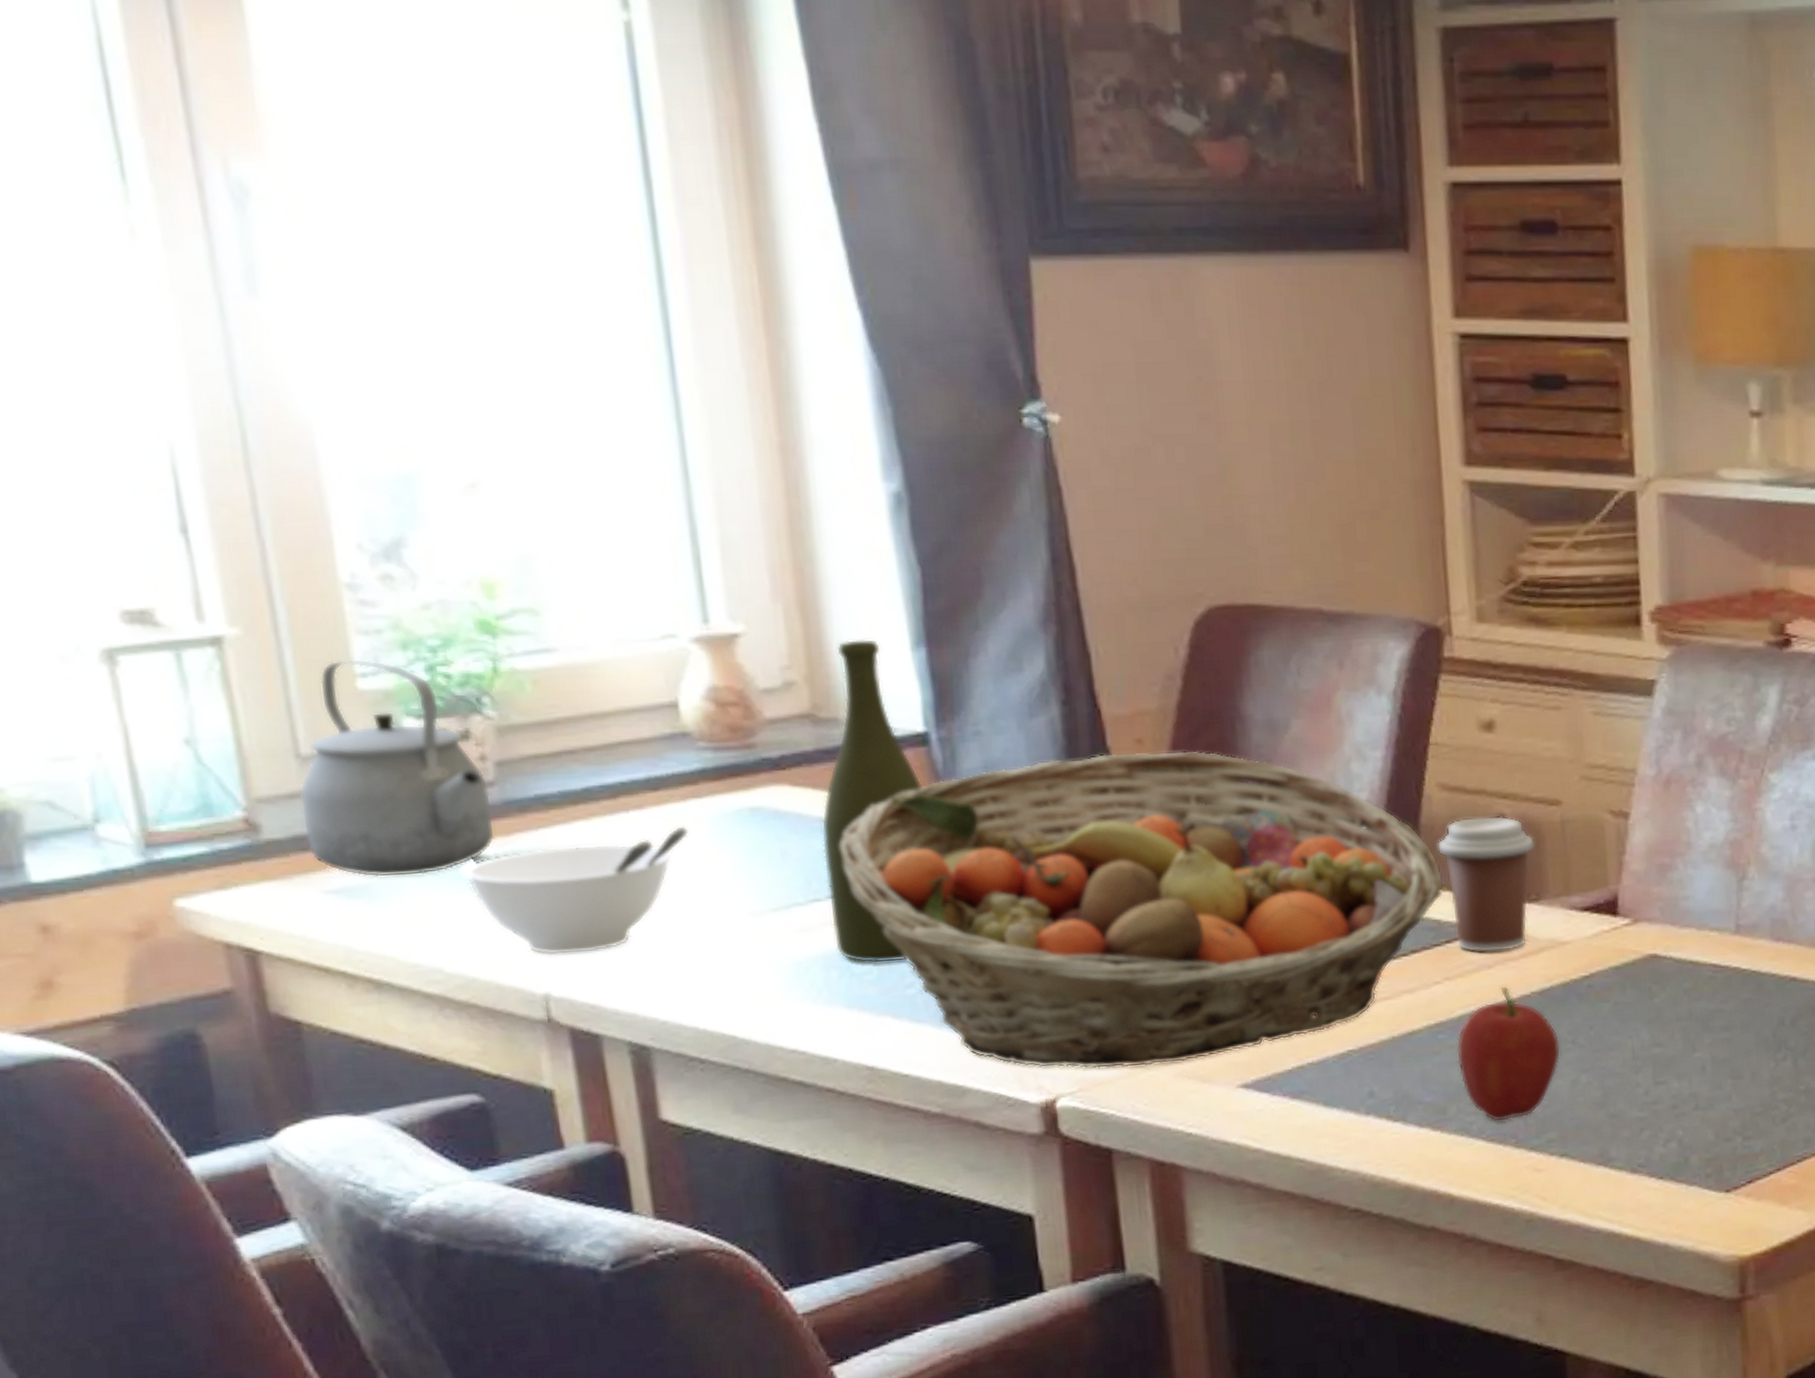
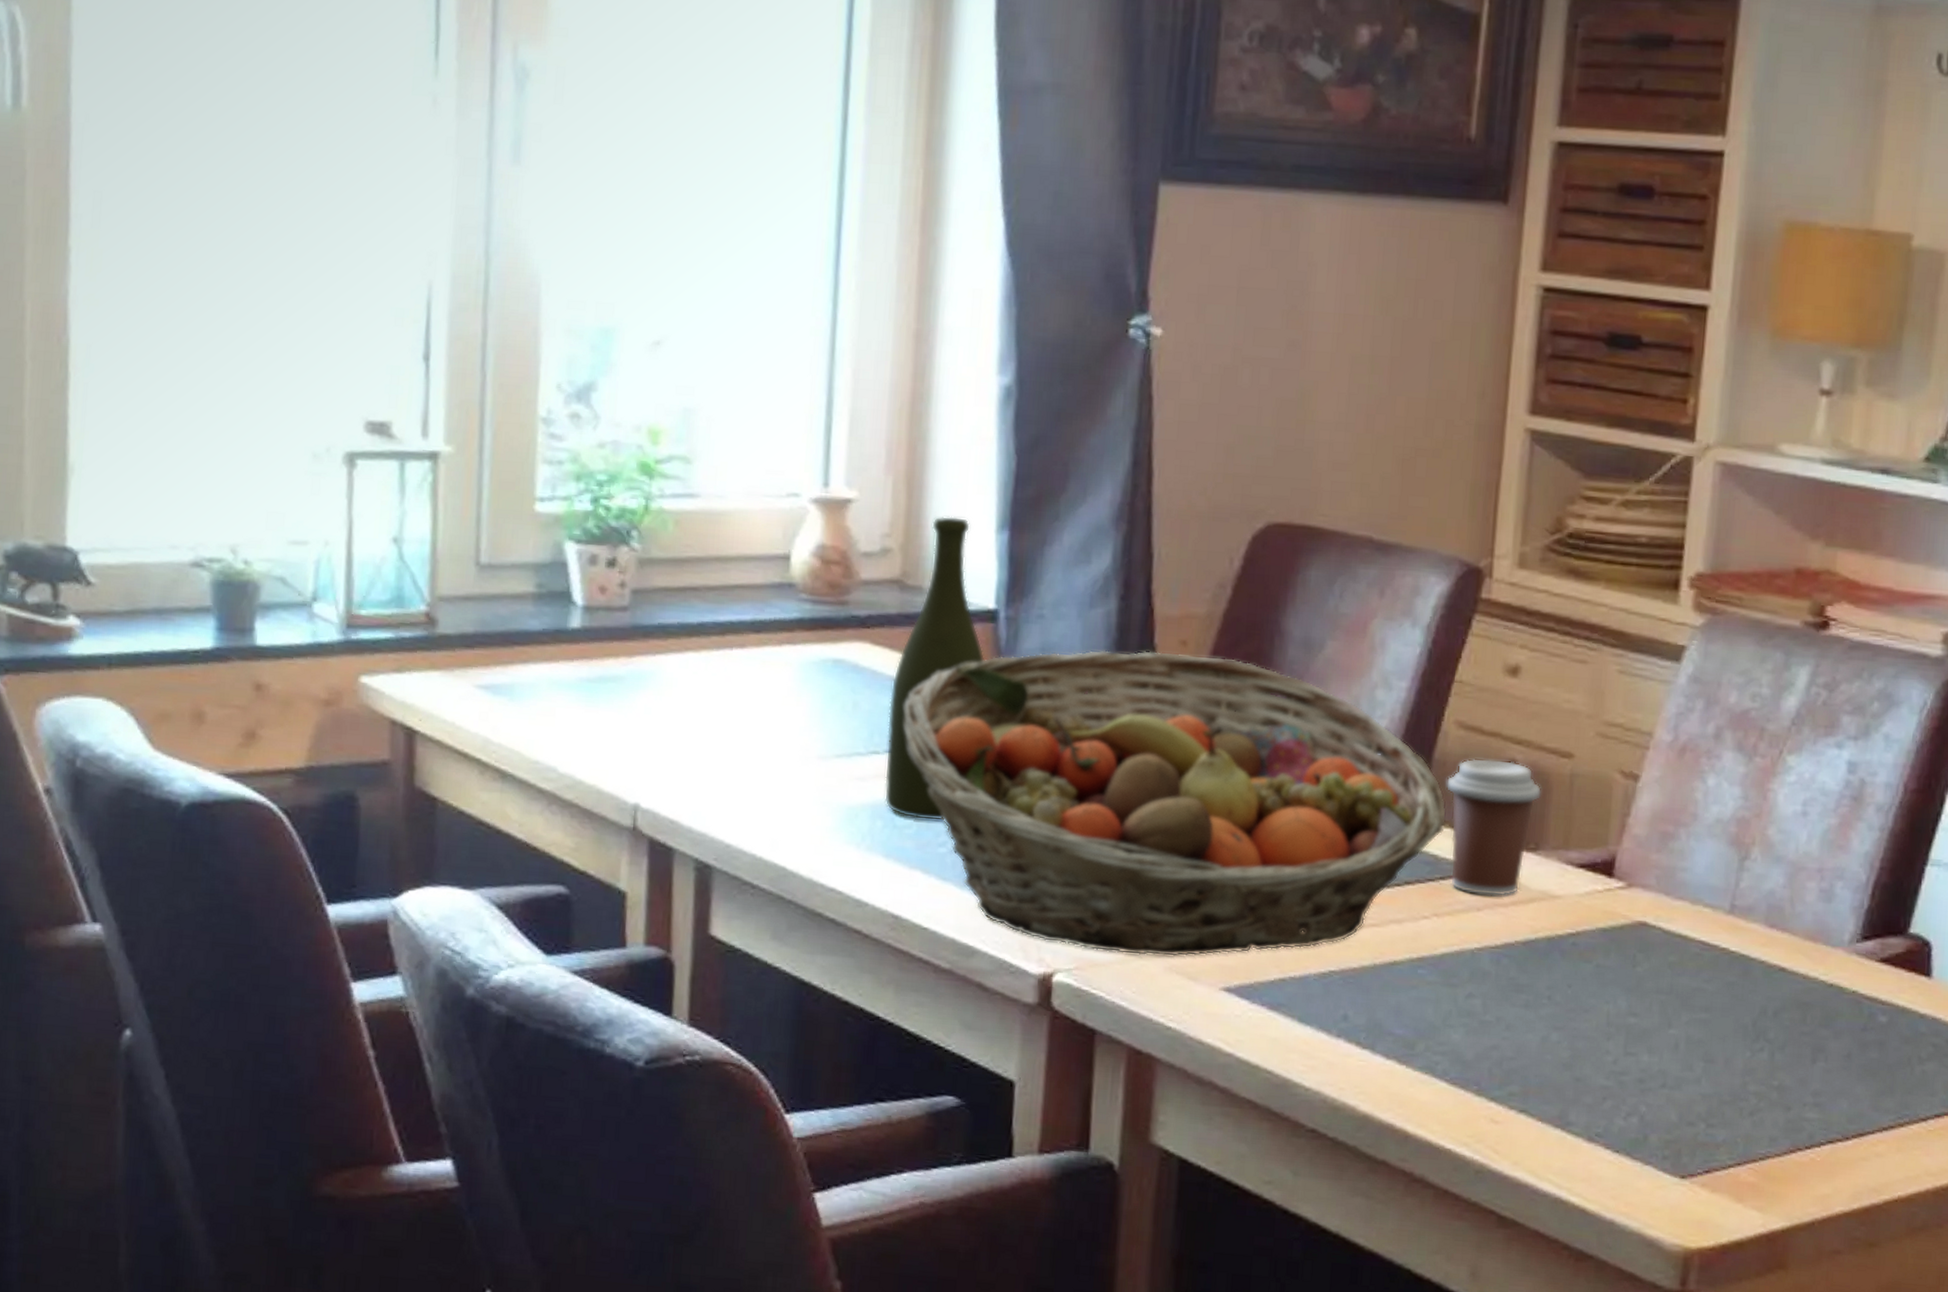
tea kettle: present [299,659,496,878] -> none [470,484,623,683]
bowl: present [463,826,690,956] -> none [588,668,779,773]
fruit: present [1456,986,1561,1122] -> none [1433,931,1537,1067]

